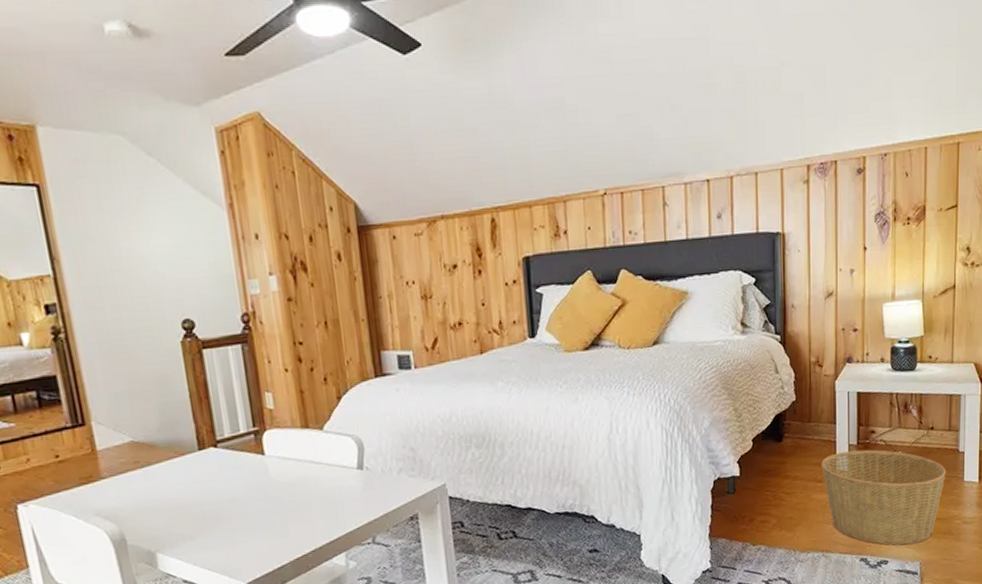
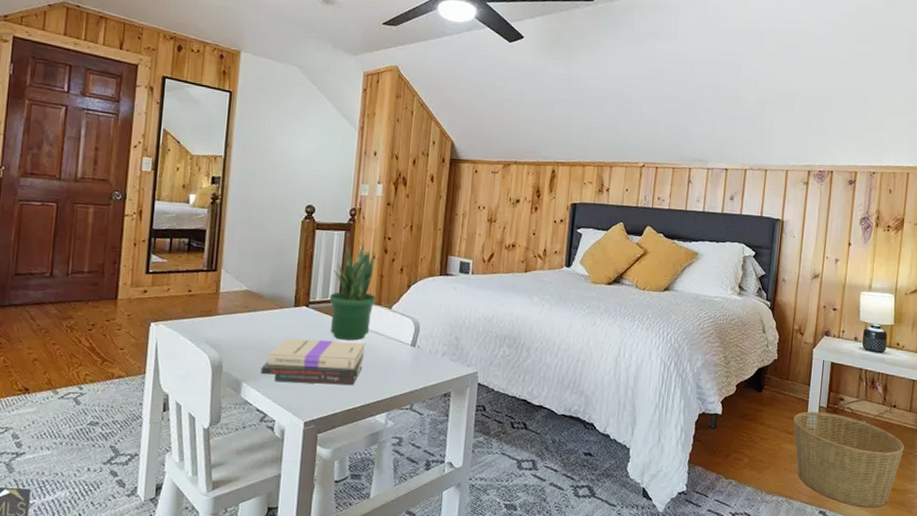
books: none [175,476,303,545] -> present [260,338,366,385]
planter: none [238,359,302,479] -> present [330,246,377,340]

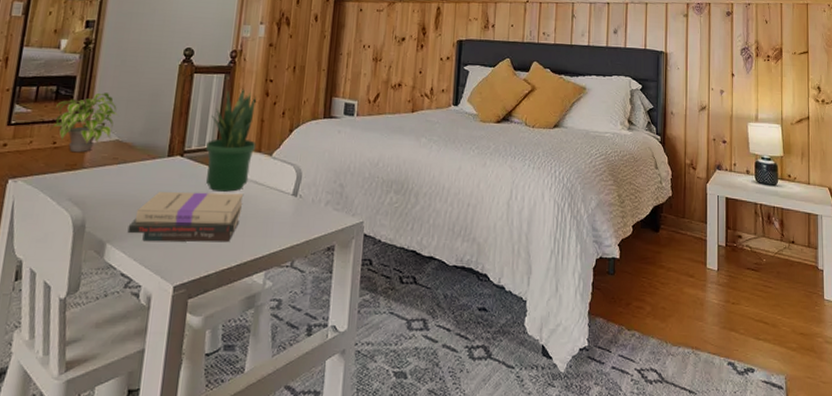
plant: none [185,246,247,301] -> present [50,93,119,153]
basket: present [793,411,904,508] -> none [693,251,807,355]

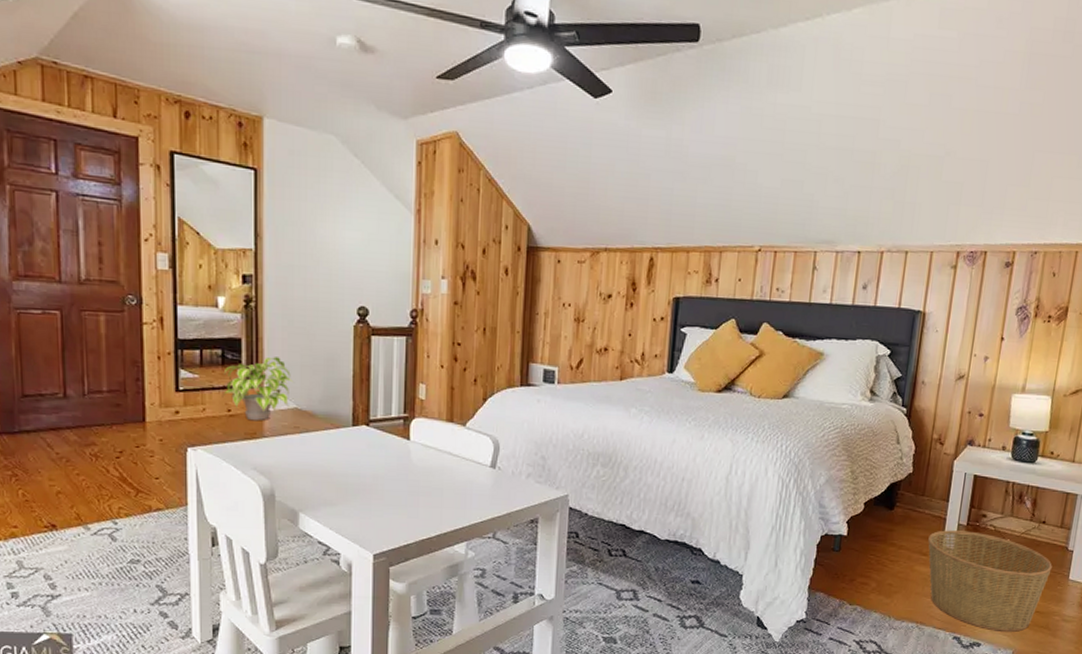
books: present [127,191,244,242] -> none [319,461,438,513]
planter: present [206,90,256,192] -> none [393,354,448,463]
basket: none [693,251,807,355] -> present [928,530,1052,632]

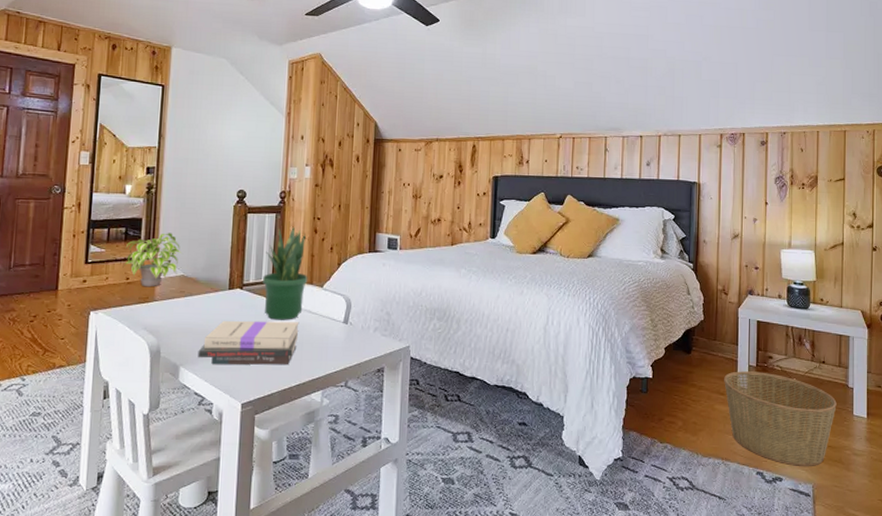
books: none [319,461,438,513] -> present [197,320,299,365]
planter: none [393,354,448,463] -> present [263,227,308,320]

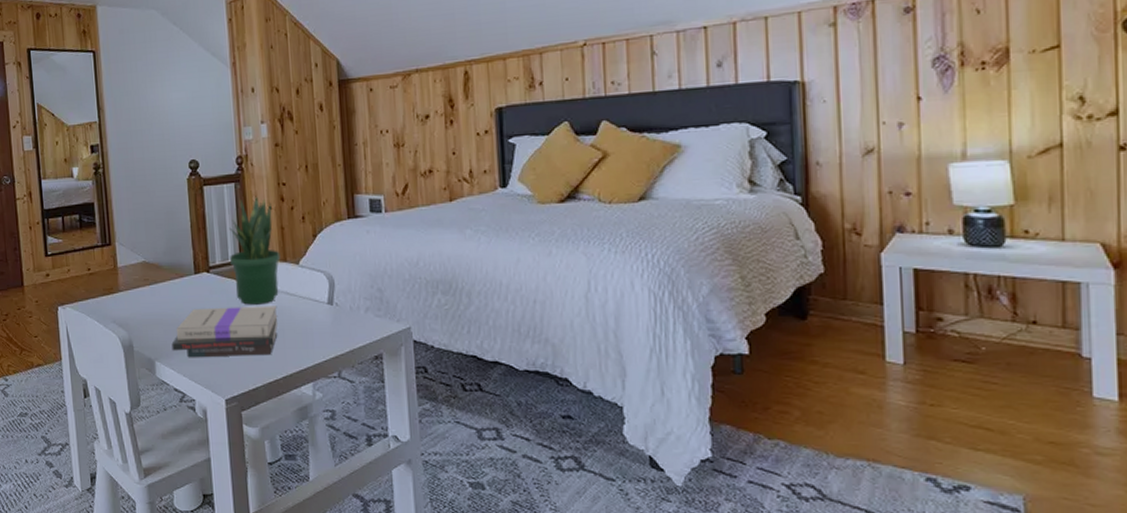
plant: present [122,233,182,287] -> none [82,216,140,277]
basket: present [724,371,837,466] -> none [863,340,1061,470]

